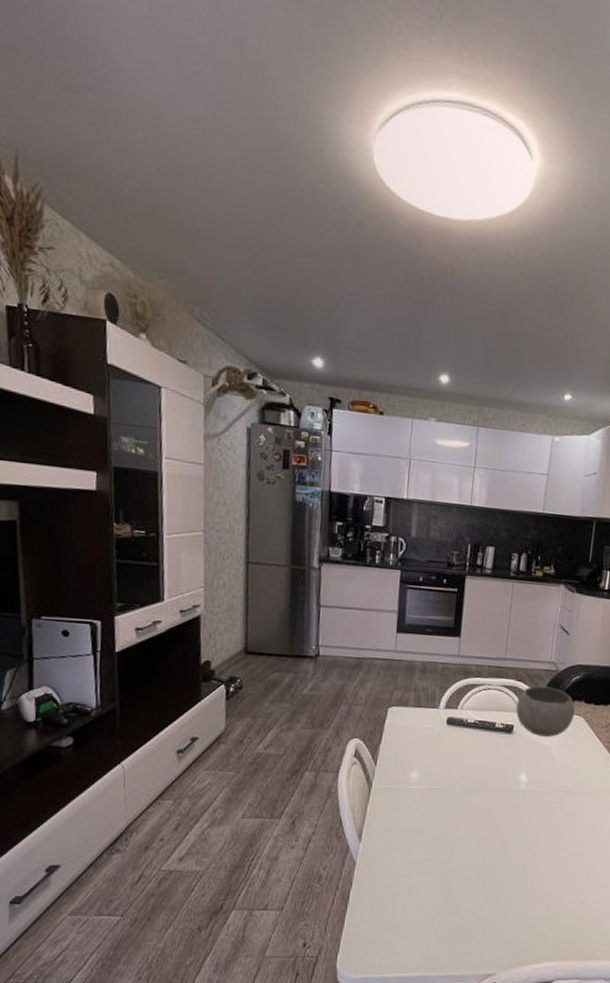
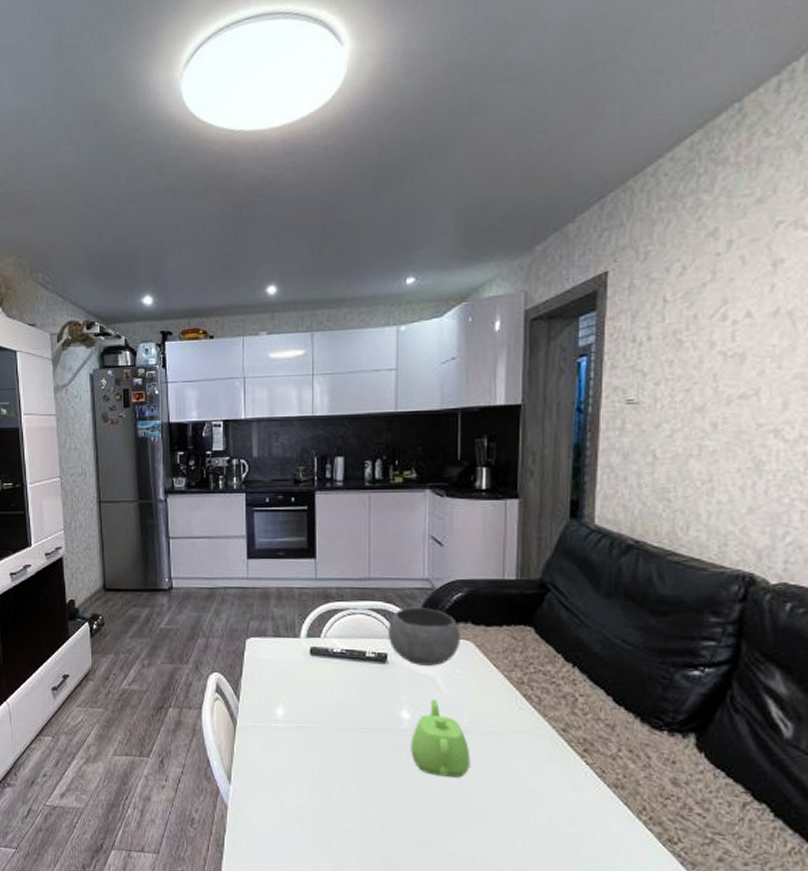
teapot: none [524,765,572,830] -> present [410,699,471,778]

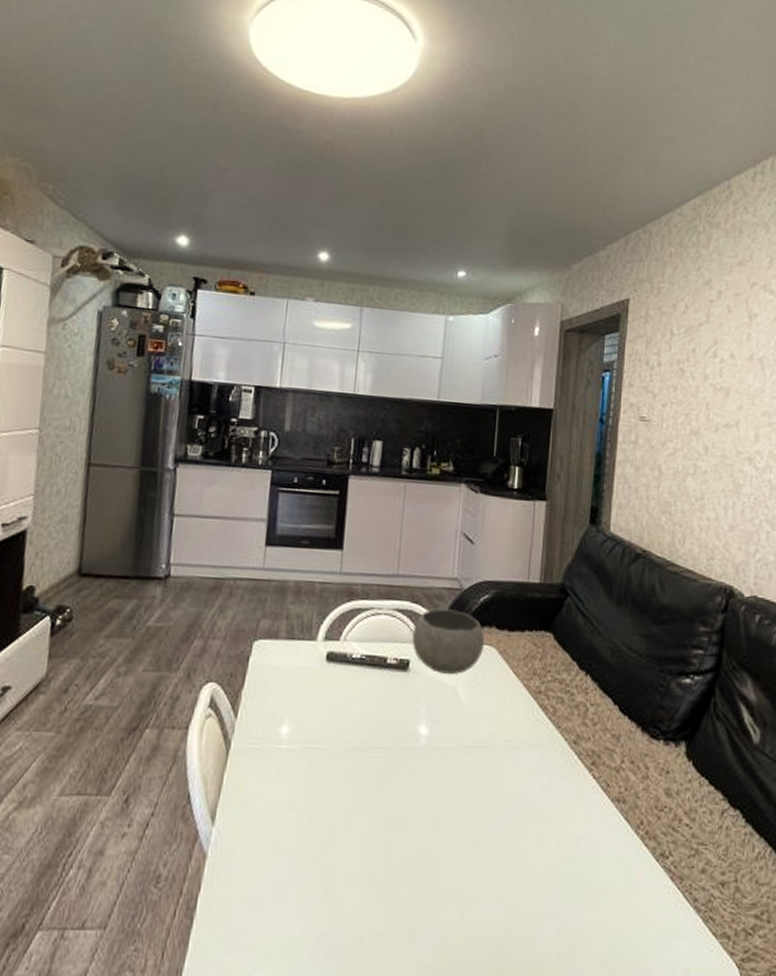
teapot: present [410,699,471,778] -> none [425,712,486,800]

